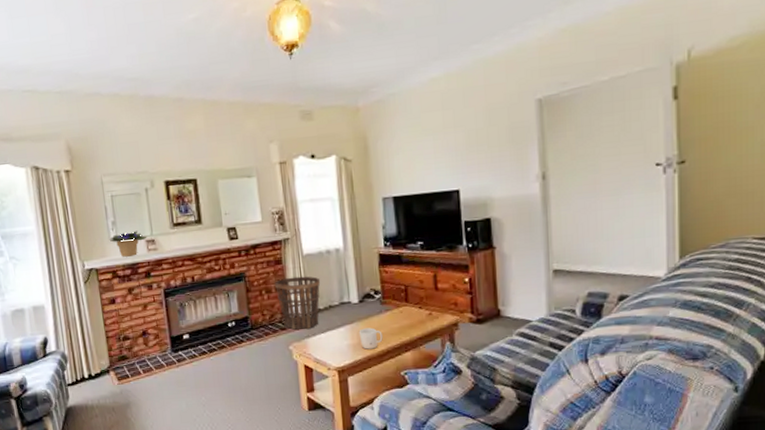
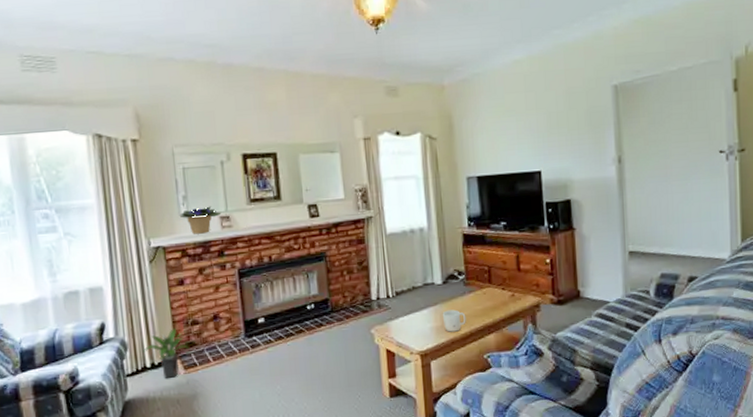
potted plant: none [80,342,123,388] -> present [142,327,191,378]
basket: present [275,276,321,330] -> none [357,256,404,312]

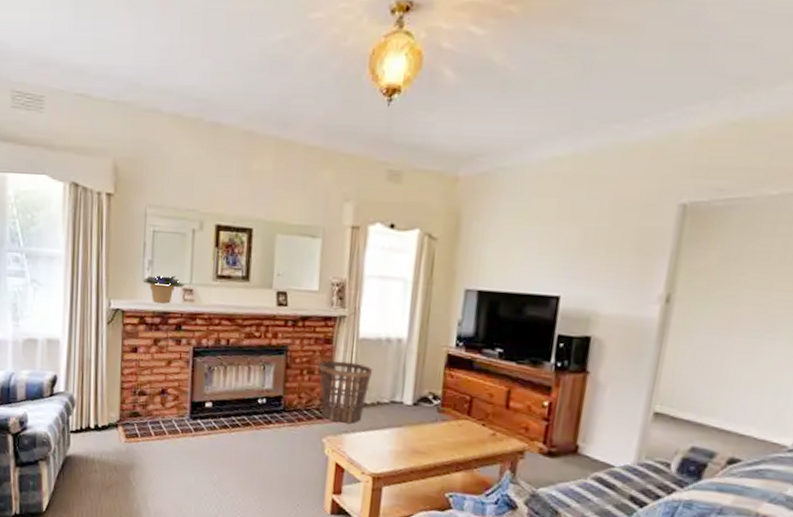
potted plant: present [142,327,191,378] -> none [88,394,135,444]
basket: none [357,256,404,312] -> present [319,361,373,423]
mug: present [442,309,466,332] -> none [405,435,433,461]

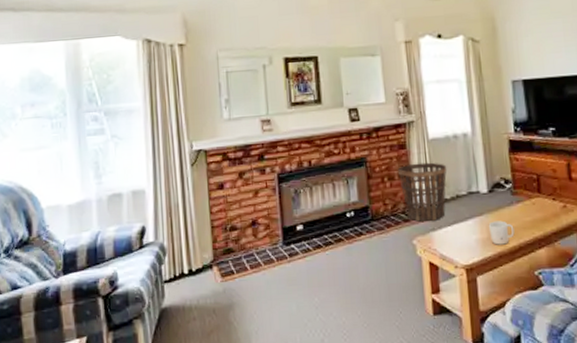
potted flower: present [143,275,184,304] -> none [222,109,261,138]
mug: none [405,435,433,461] -> present [488,220,515,245]

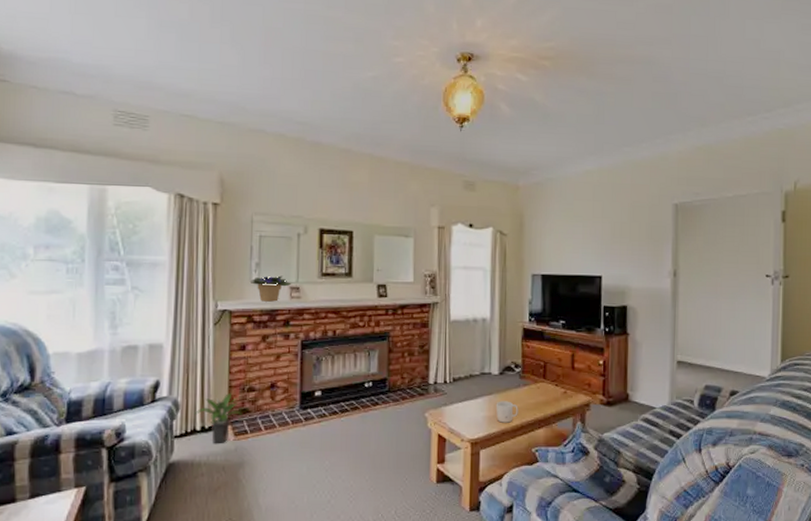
potted plant: none [180,233,228,286] -> present [194,392,244,443]
potted flower: none [222,109,261,138] -> present [251,275,291,302]
basket: present [398,162,447,222] -> none [419,342,464,396]

